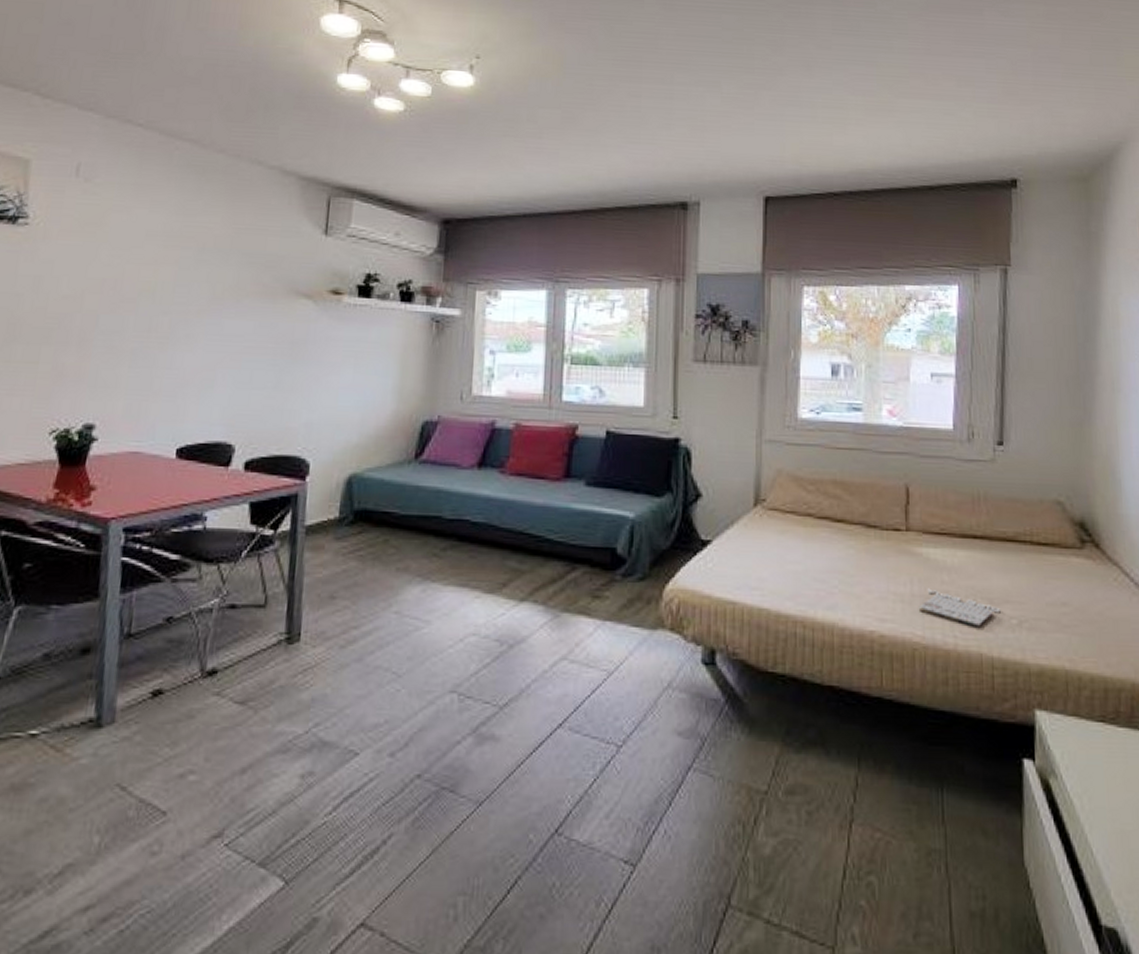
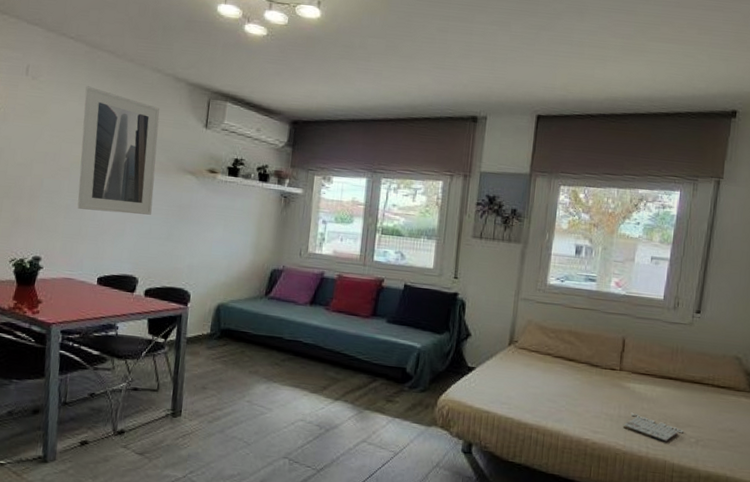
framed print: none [147,187,262,357] -> present [77,86,160,215]

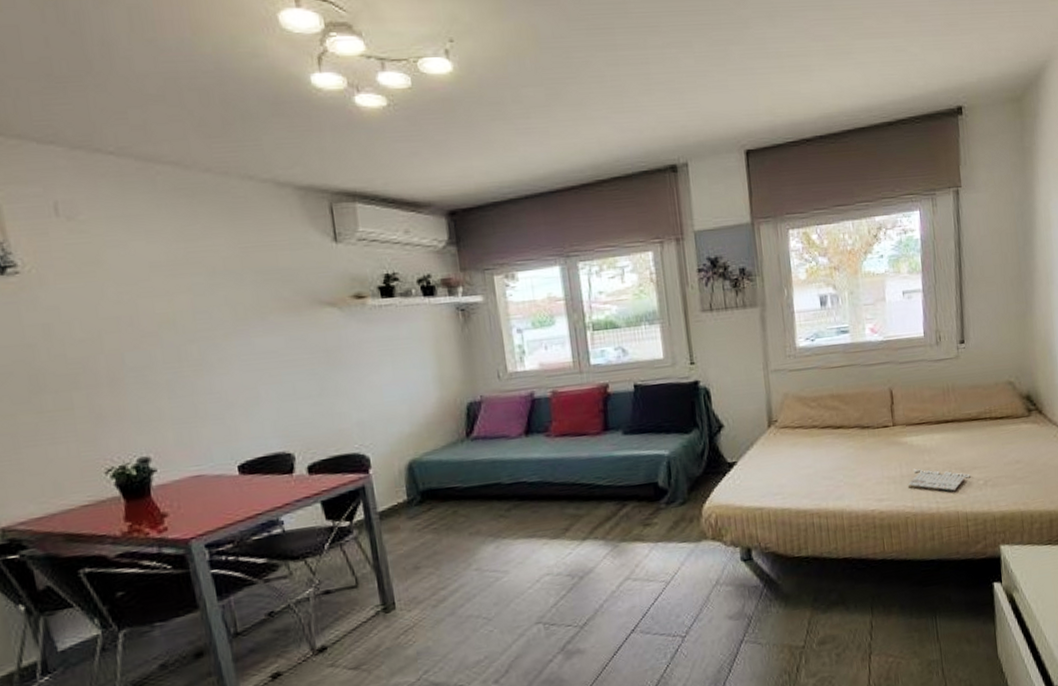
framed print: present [77,86,160,215] -> none [150,215,290,382]

